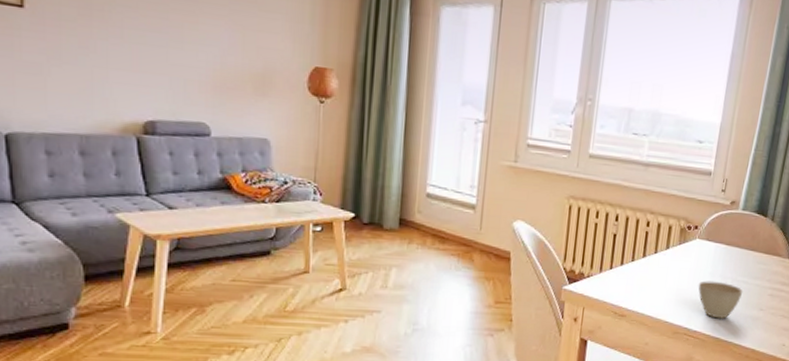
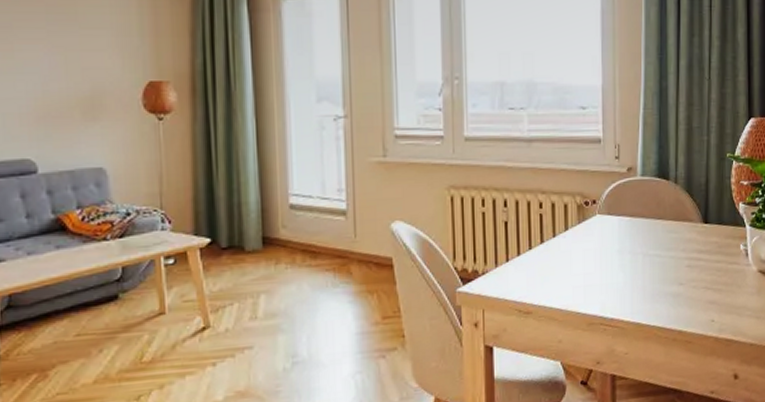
cup: present [698,281,744,319] -> none [607,259,658,301]

